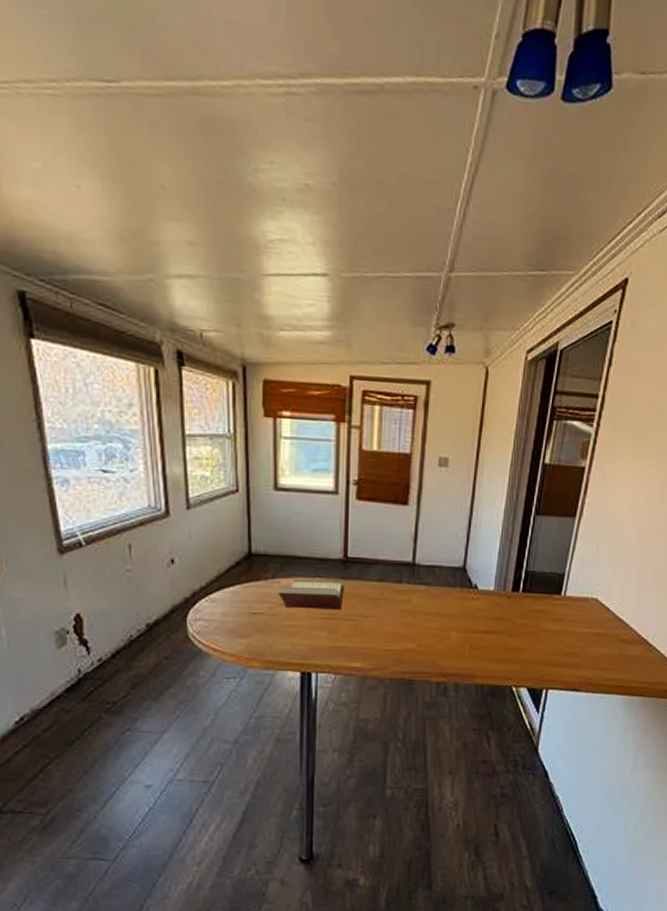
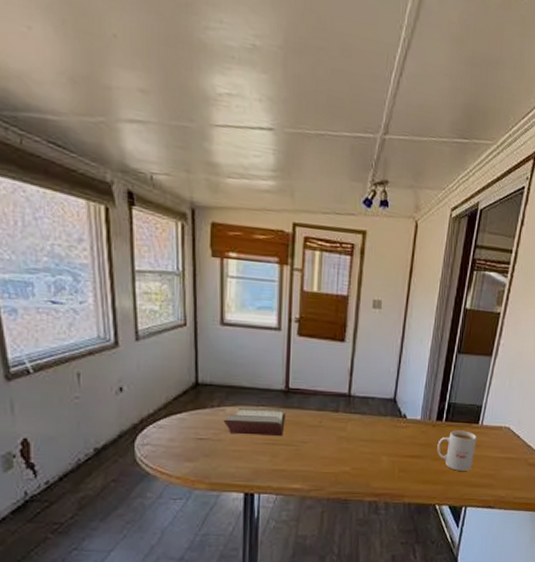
mug: none [513,602,559,648] -> present [437,430,477,471]

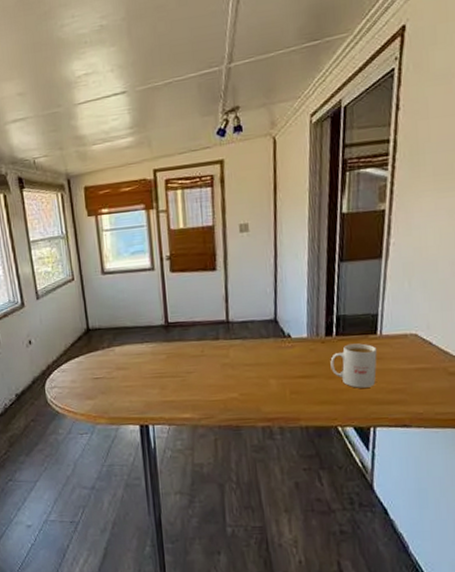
book: present [223,407,287,436] -> none [114,344,170,371]

